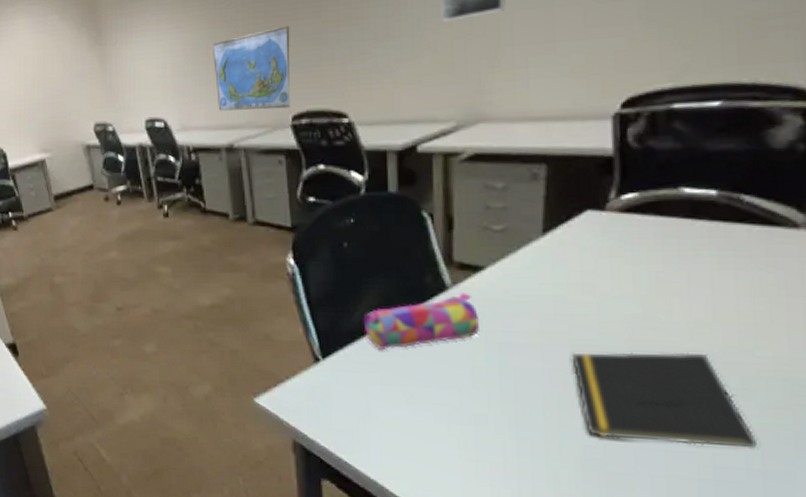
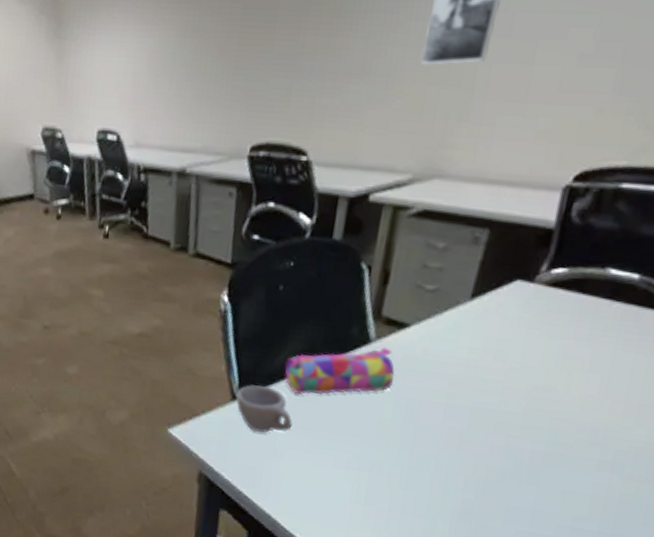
world map: present [213,25,290,111] -> none [176,45,264,137]
cup: none [318,345,382,394] -> present [235,384,293,433]
notepad: present [571,352,758,449] -> none [468,414,615,515]

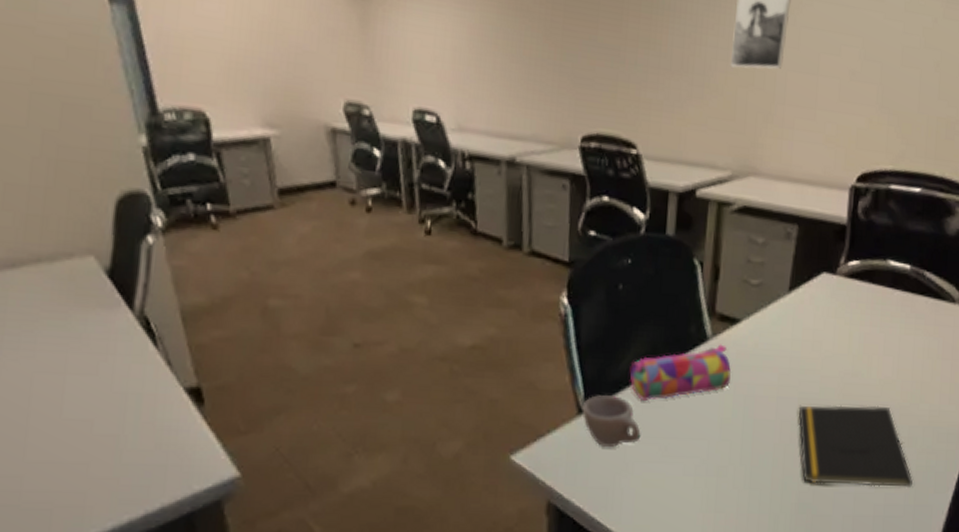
notepad: none [468,414,615,515] -> present [798,405,914,487]

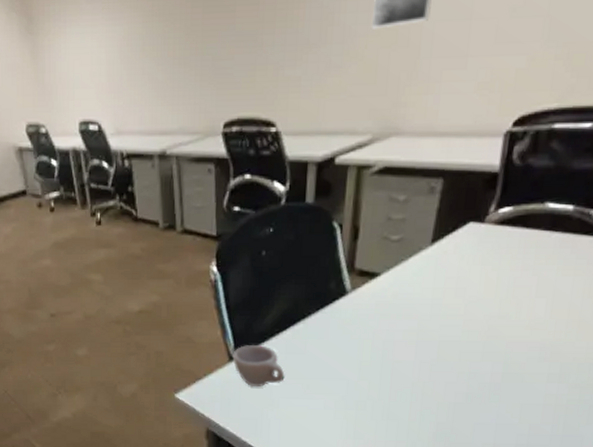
pencil case: present [629,344,732,400] -> none [273,297,371,348]
notepad: present [798,405,914,487] -> none [439,345,564,419]

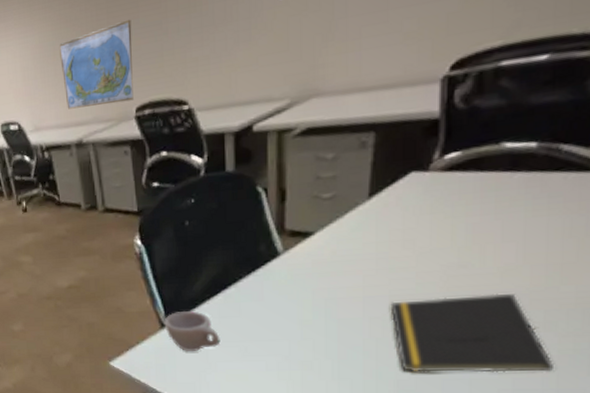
world map: none [149,24,227,115] -> present [59,19,134,109]
notepad: none [439,345,564,419] -> present [390,293,555,373]

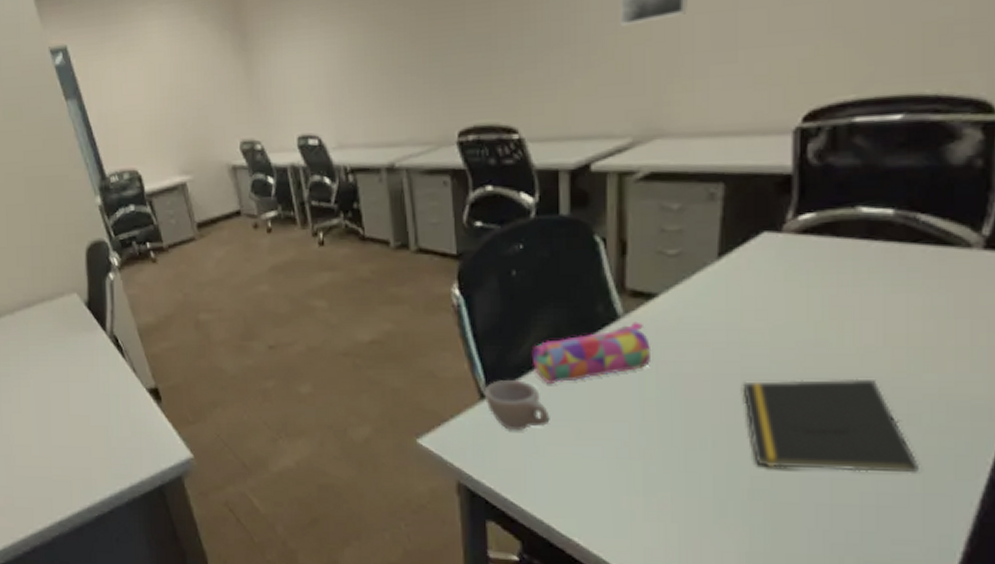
world map: present [59,19,134,109] -> none [372,29,457,127]
pencil case: none [203,257,309,312] -> present [531,321,652,383]

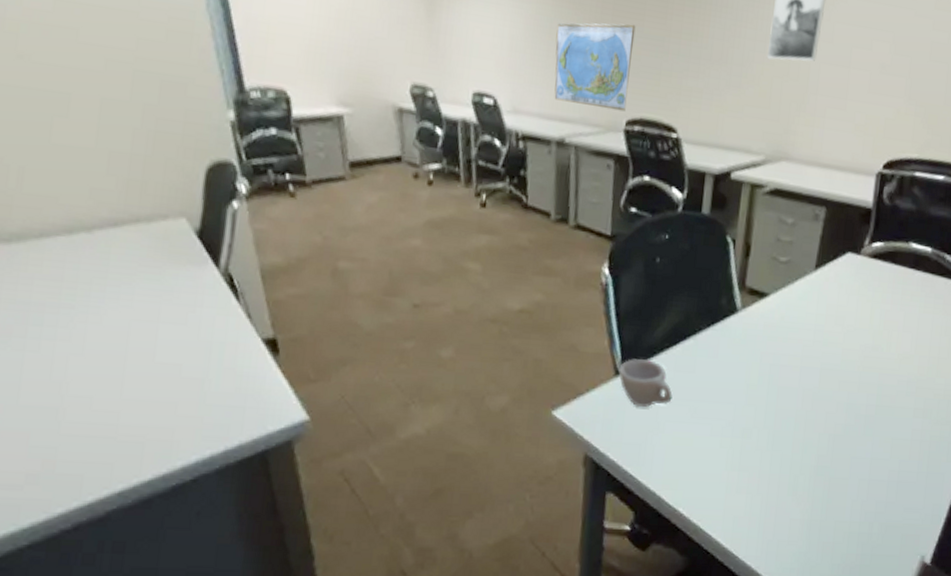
world map: none [372,29,457,127] -> present [554,23,636,112]
pencil case: present [531,321,652,383] -> none [663,316,759,366]
notepad: present [742,378,920,473] -> none [820,375,928,456]

